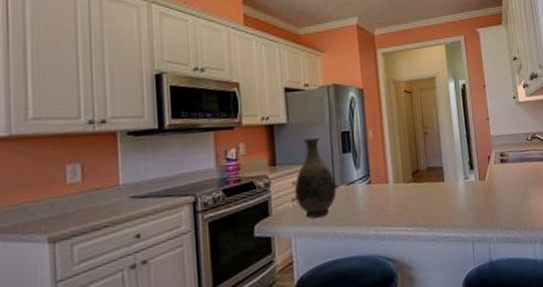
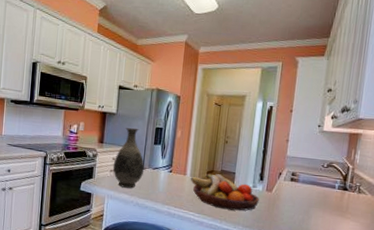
fruit bowl: none [394,173,475,214] -> present [190,173,259,211]

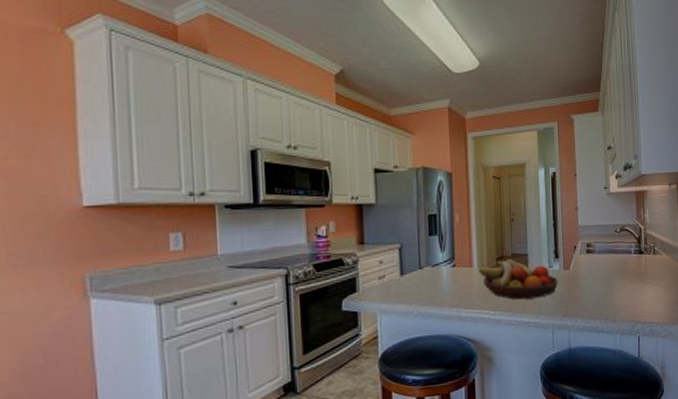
vase: present [112,127,145,188] -> none [381,218,422,297]

